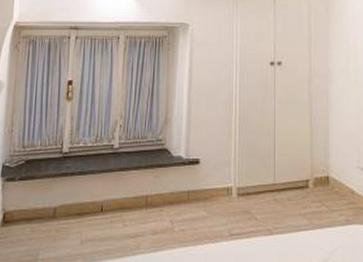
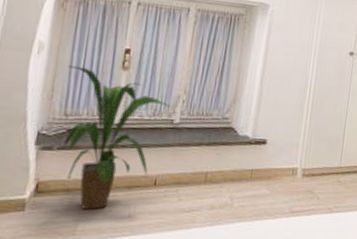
house plant: none [23,101,110,237] -> present [64,65,171,209]

